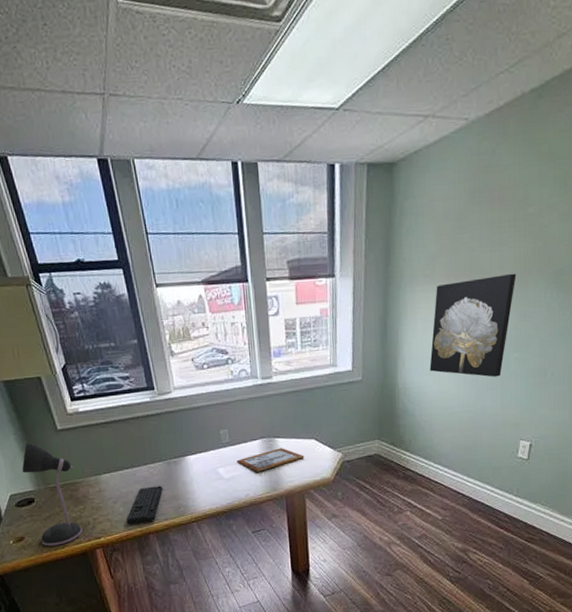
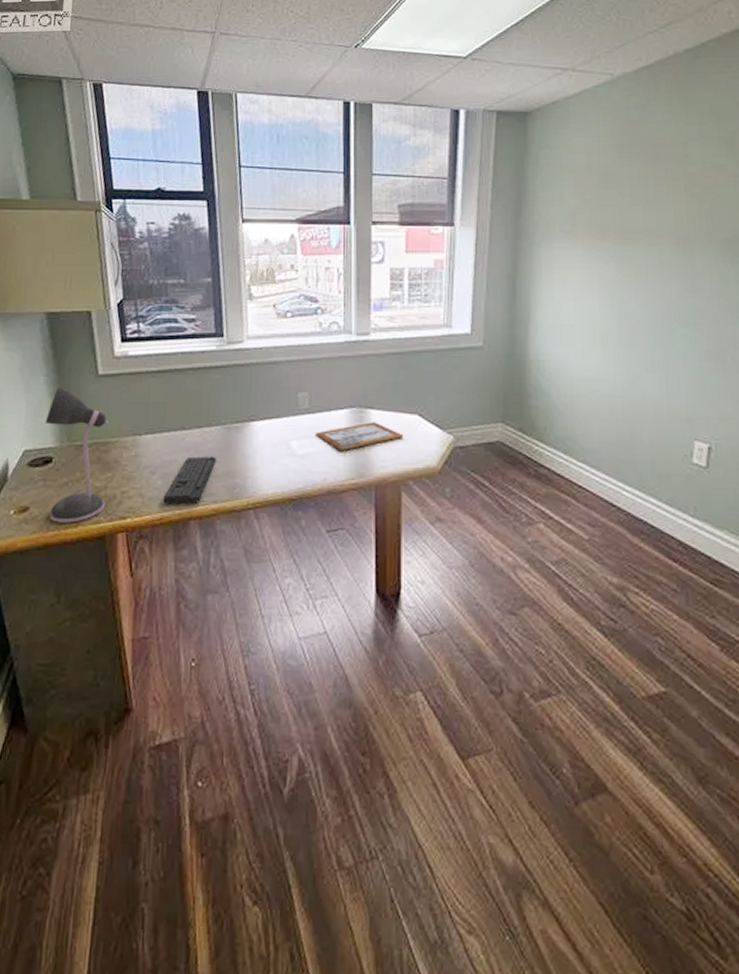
wall art: present [429,273,517,377] -> none [570,236,679,357]

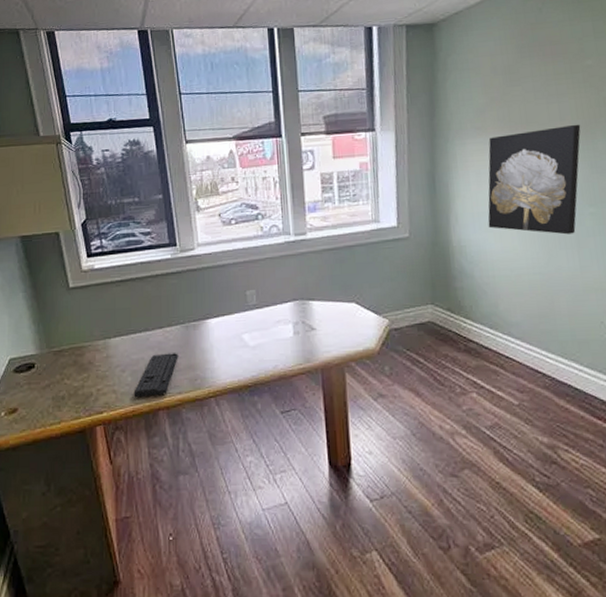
desk lamp: present [45,387,109,523] -> none [26,301,83,421]
picture frame: present [314,422,404,450] -> none [263,312,344,340]
wall art: none [570,236,679,357] -> present [487,124,581,235]

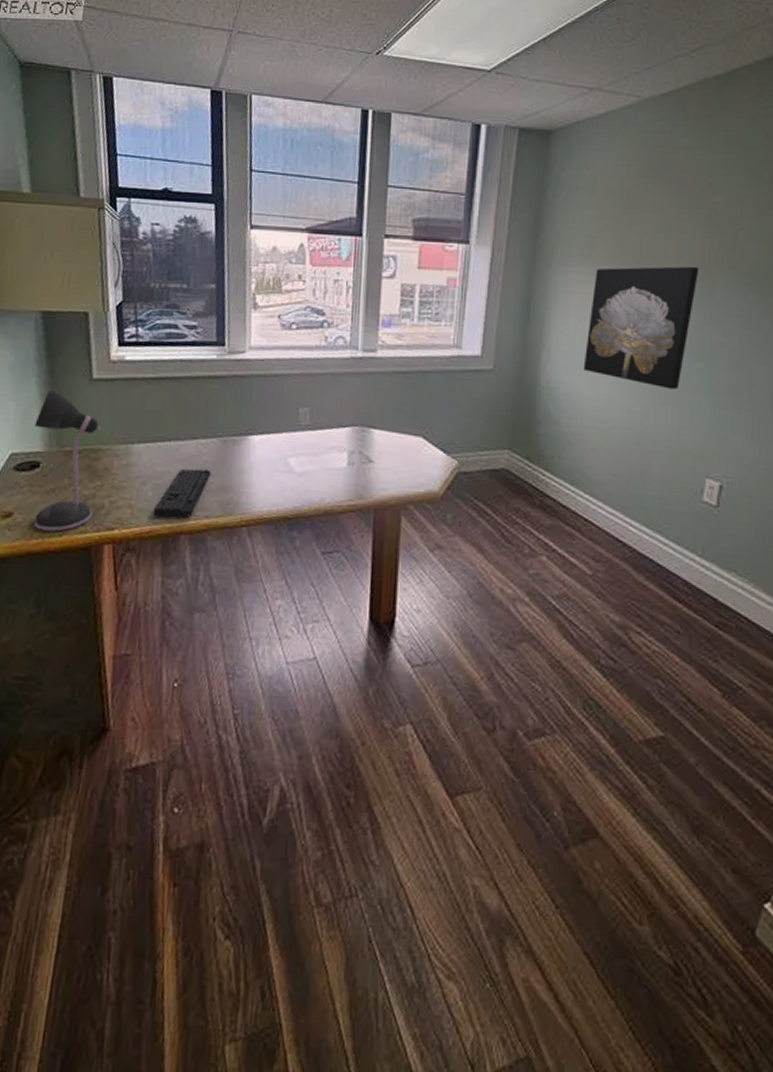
desk lamp: none [26,301,83,421] -> present [33,389,102,532]

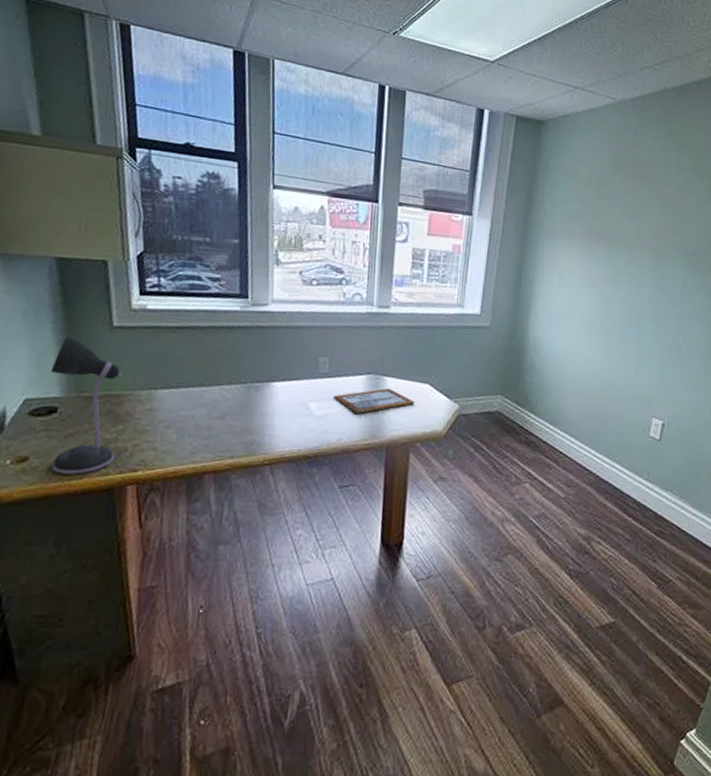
keyboard: present [152,468,211,517] -> none [177,412,235,458]
picture frame: none [314,442,407,470] -> present [332,388,415,413]
wall art: present [583,266,699,390] -> none [563,243,654,347]

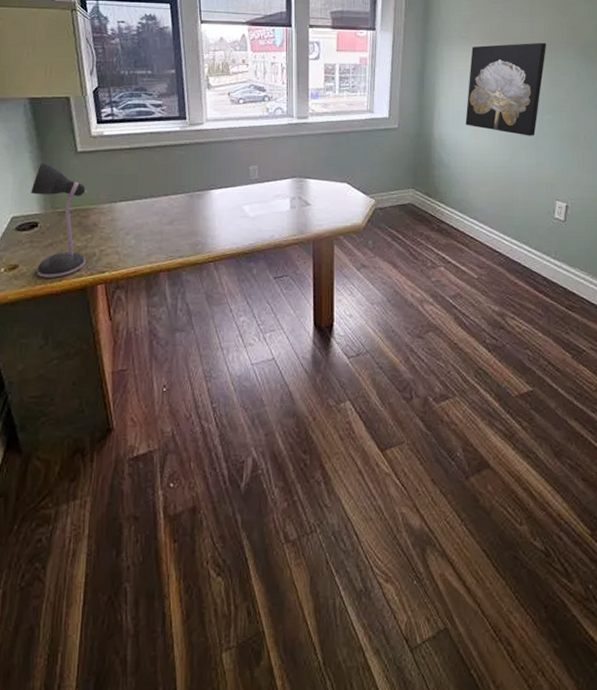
picture frame: present [332,388,415,413] -> none [263,189,336,212]
wall art: none [563,243,654,347] -> present [465,42,547,136]

